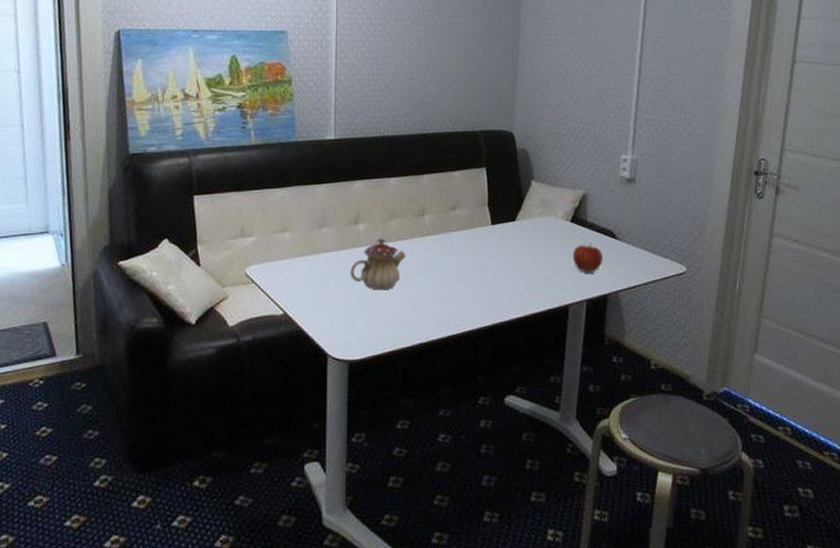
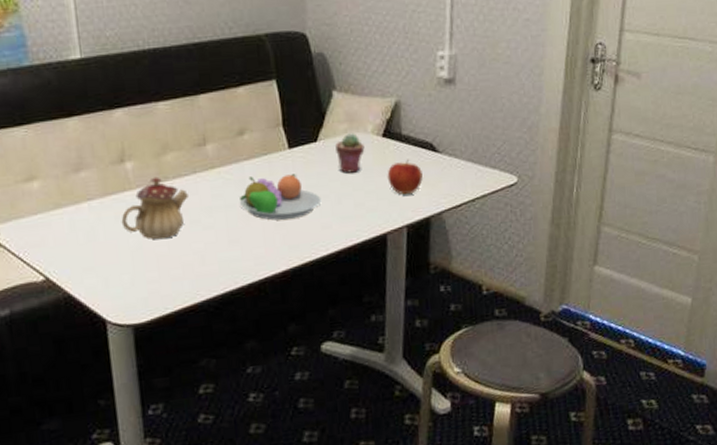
fruit bowl: none [446,245,515,284] -> present [239,174,322,221]
potted succulent: none [530,217,555,250] -> present [335,133,365,173]

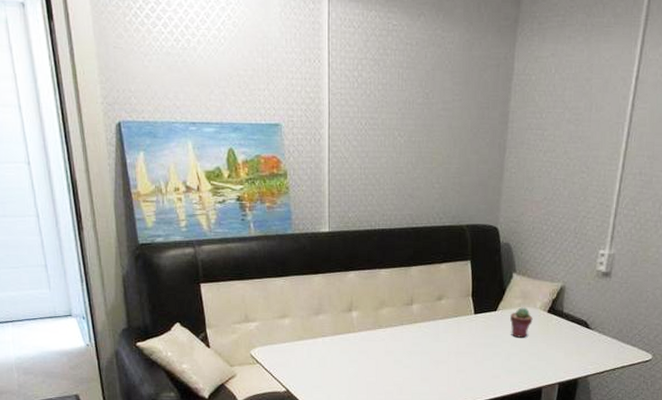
teapot: present [121,176,188,240] -> none [344,325,395,372]
fruit bowl: present [239,174,322,221] -> none [432,332,495,367]
apple: present [387,159,423,195] -> none [548,331,576,359]

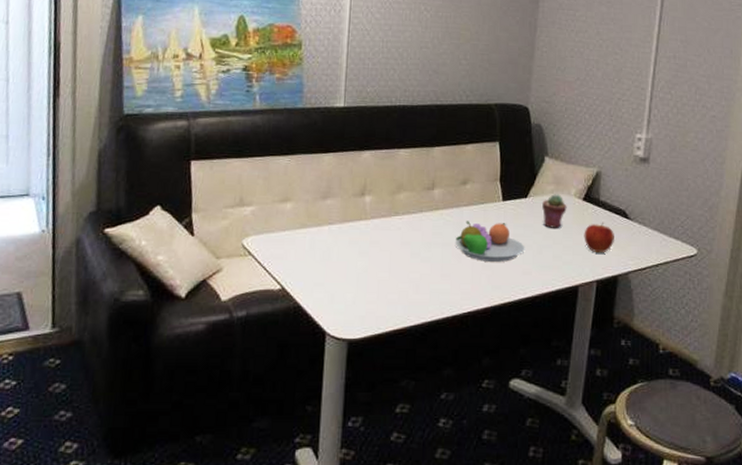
fruit bowl: none [432,332,495,367] -> present [455,221,525,262]
apple: none [548,331,576,359] -> present [584,222,614,253]

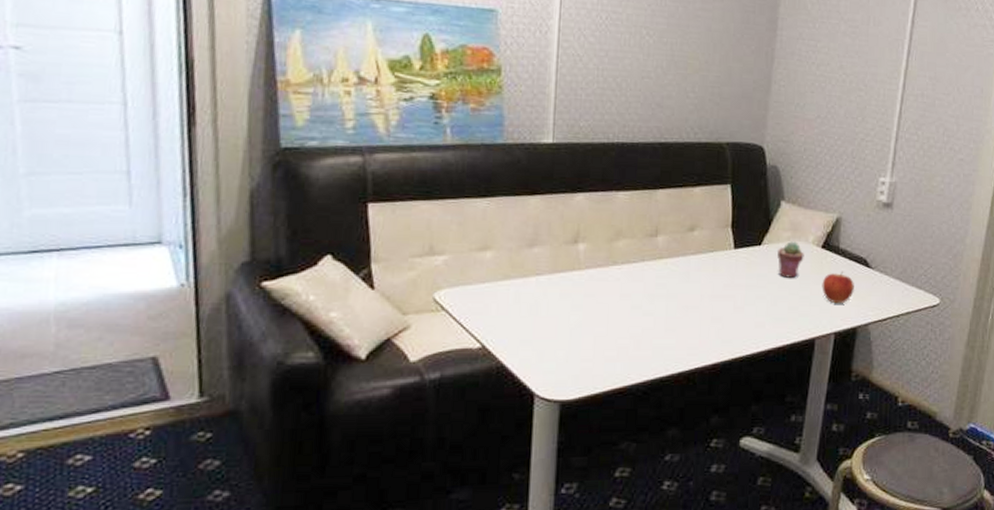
fruit bowl: present [455,221,525,262] -> none [681,270,758,314]

